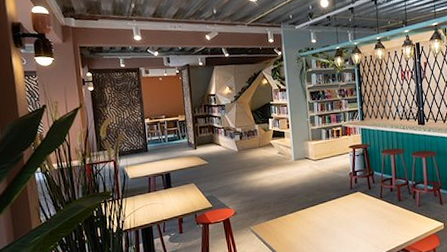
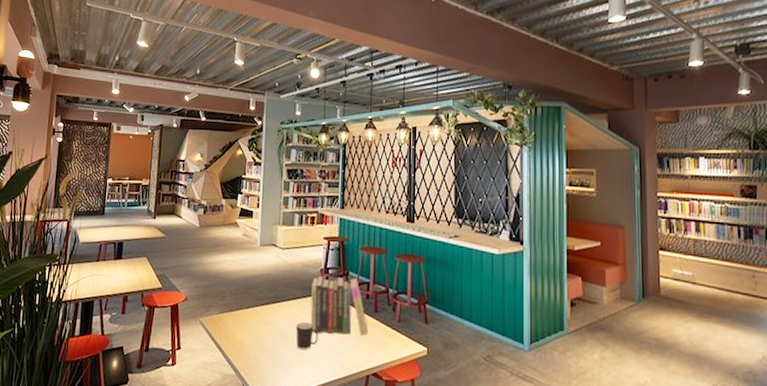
mug: none [334,217,354,240] -> present [296,322,319,351]
books: none [343,175,395,226] -> present [310,275,368,336]

